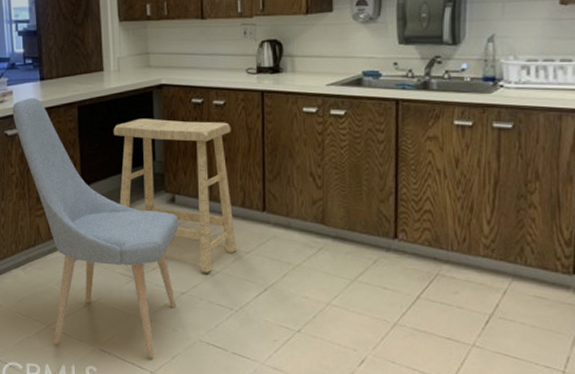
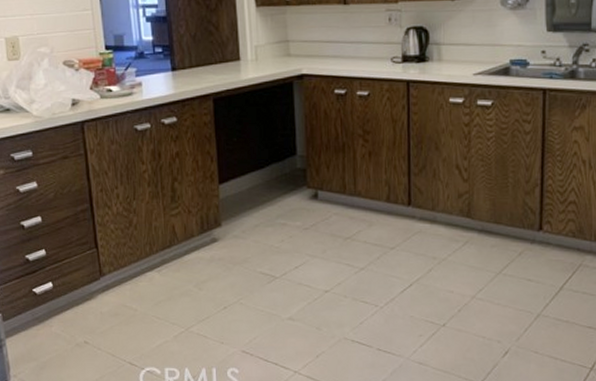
chair: present [12,97,179,357] -> none [141,89,322,356]
stool: present [113,118,236,273] -> none [251,110,381,270]

